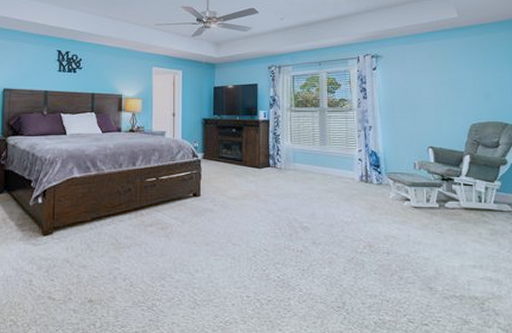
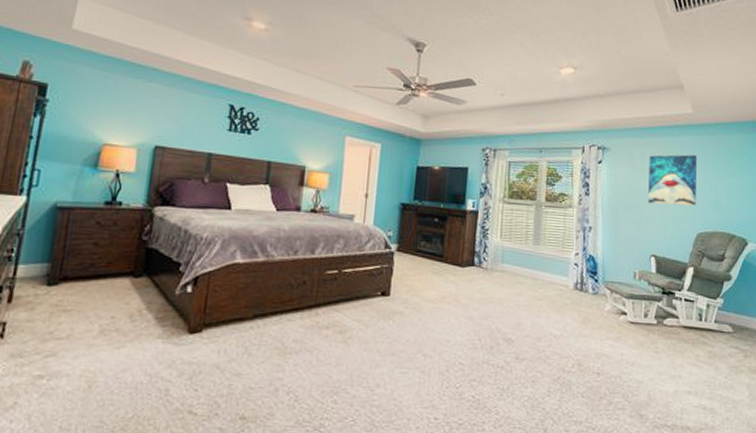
wall art: none [420,55,468,101] -> present [648,154,697,207]

